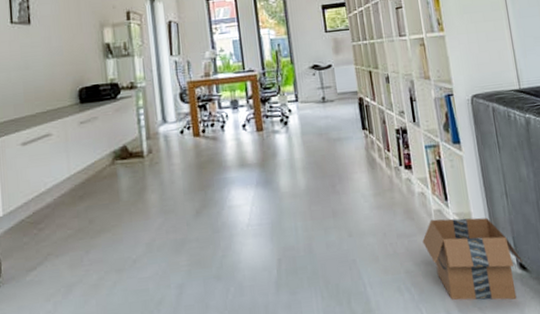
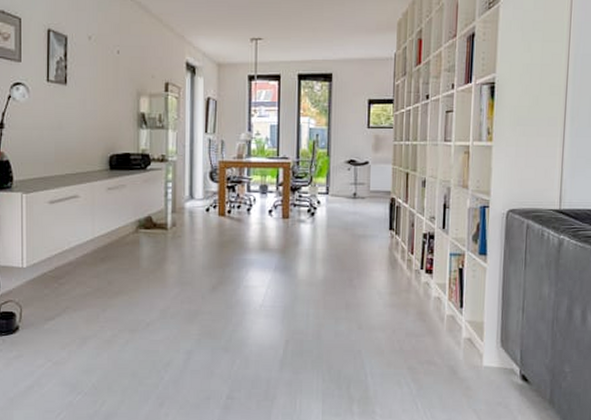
cardboard box: present [422,217,523,301] -> none [430,324,526,406]

